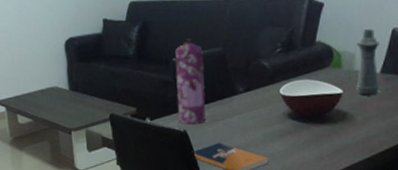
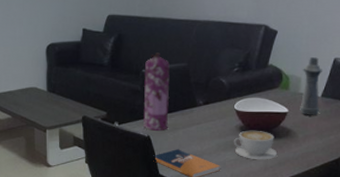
coffee cup: none [281,116,334,149] -> present [233,130,278,159]

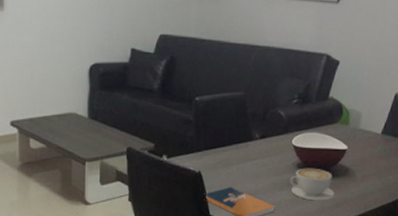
gas cylinder: present [143,53,170,131] -> none [195,79,225,166]
bottle: present [300,57,322,115] -> none [359,91,383,153]

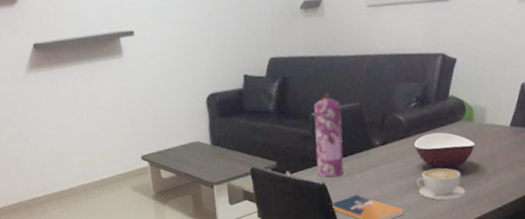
gas cylinder: none [195,79,225,166] -> present [313,93,344,178]

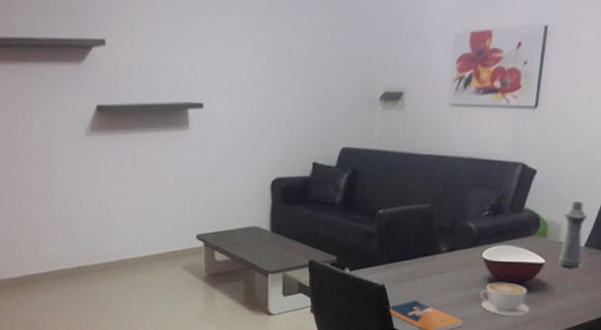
gas cylinder: present [313,93,344,178] -> none [378,191,410,279]
bottle: none [487,83,509,148] -> present [558,201,587,267]

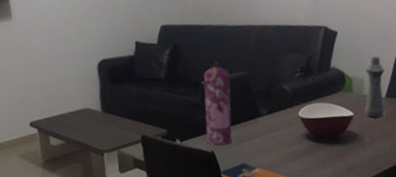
gas cylinder: none [378,191,410,279] -> present [203,62,232,146]
coffee cup: present [479,282,530,315] -> none [300,137,346,168]

